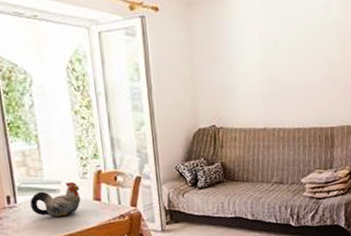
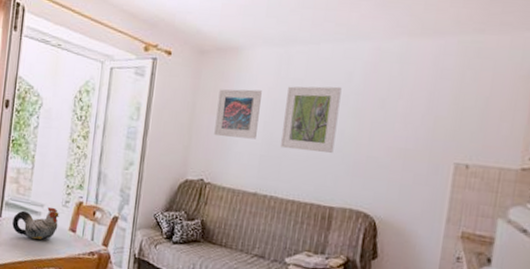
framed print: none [213,33,256,83] -> present [214,89,262,139]
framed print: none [276,19,326,84] -> present [281,86,342,153]

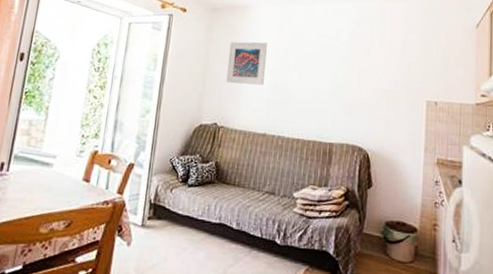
chicken figurine: present [12,207,60,240] -> none [20,157,73,193]
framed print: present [281,86,342,153] -> none [285,39,334,95]

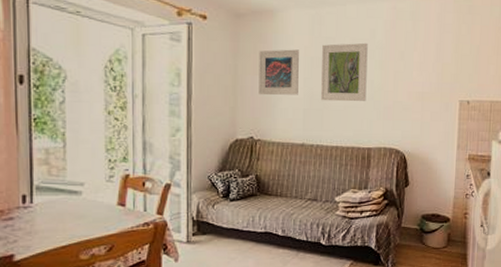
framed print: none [285,39,334,95] -> present [321,42,368,102]

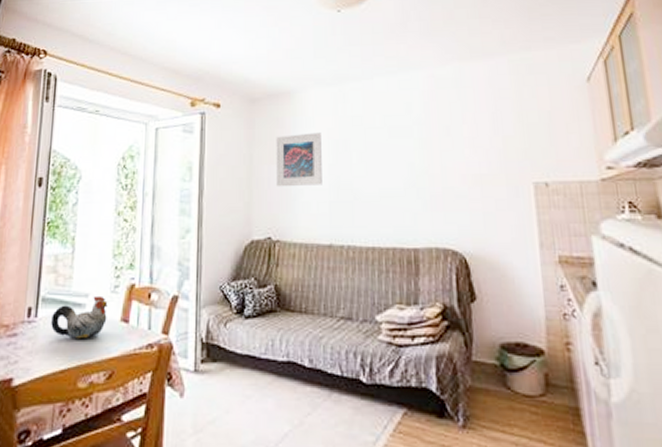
chicken figurine: none [48,184,104,221] -> present [51,295,108,339]
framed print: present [321,42,368,102] -> none [348,118,407,191]

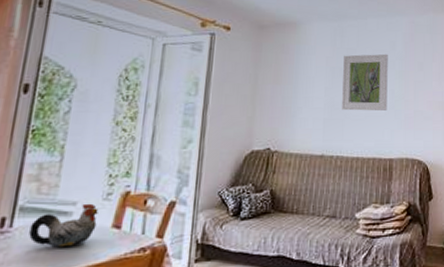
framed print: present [276,132,322,187] -> none [278,59,321,105]
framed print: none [348,118,407,191] -> present [342,54,388,111]

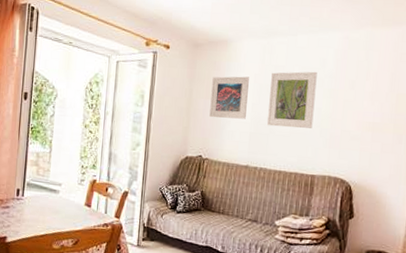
chicken figurine: present [29,203,99,248] -> none [34,185,76,215]
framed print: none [278,59,321,105] -> present [209,76,249,119]

